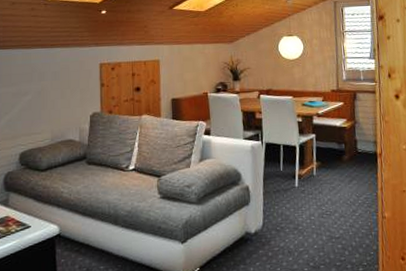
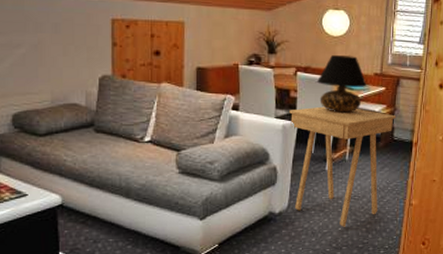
side table: none [256,124,358,245] -> present [289,106,396,227]
table lamp: none [278,76,326,130] -> present [316,54,367,113]

